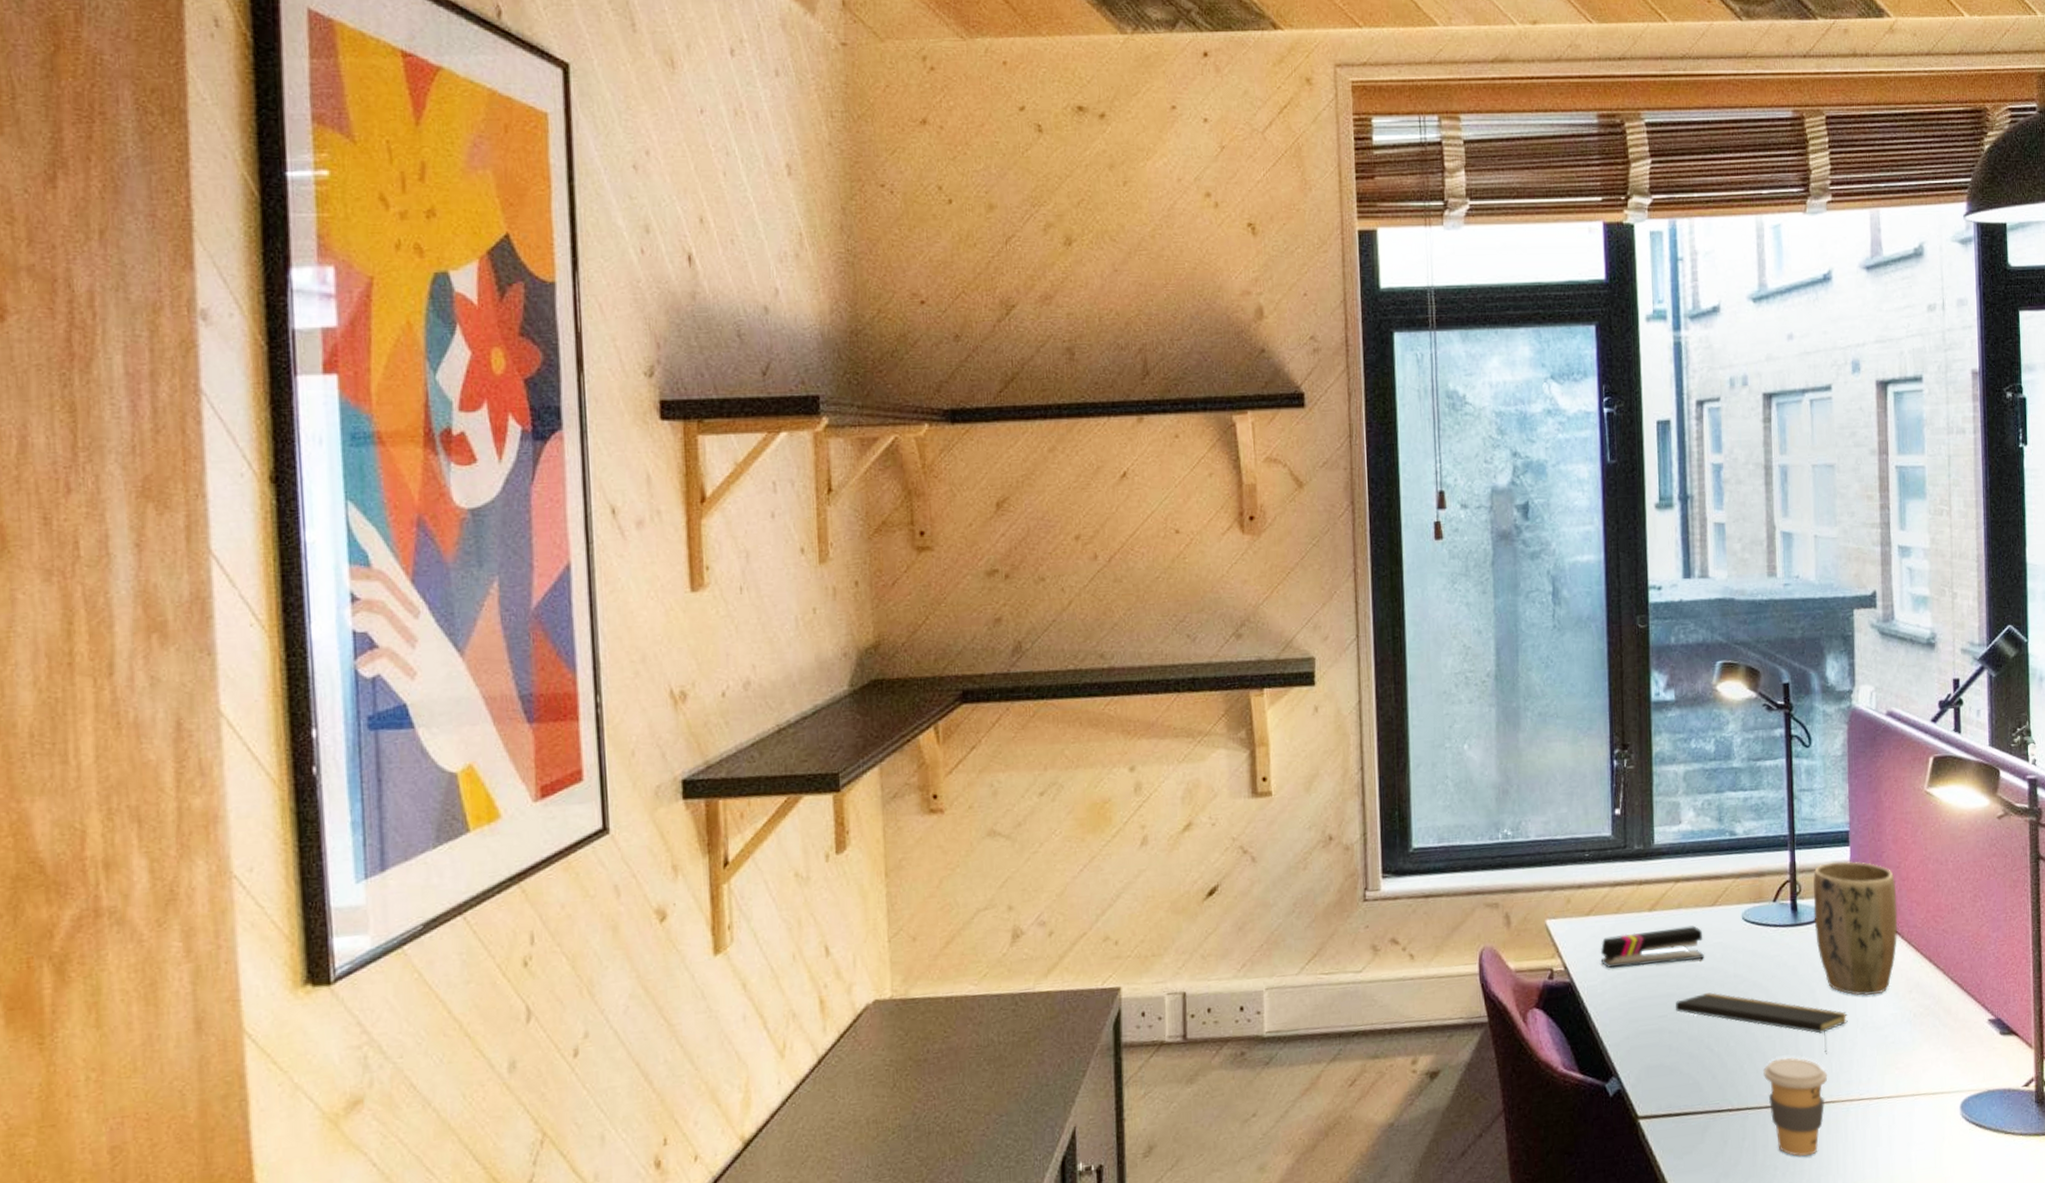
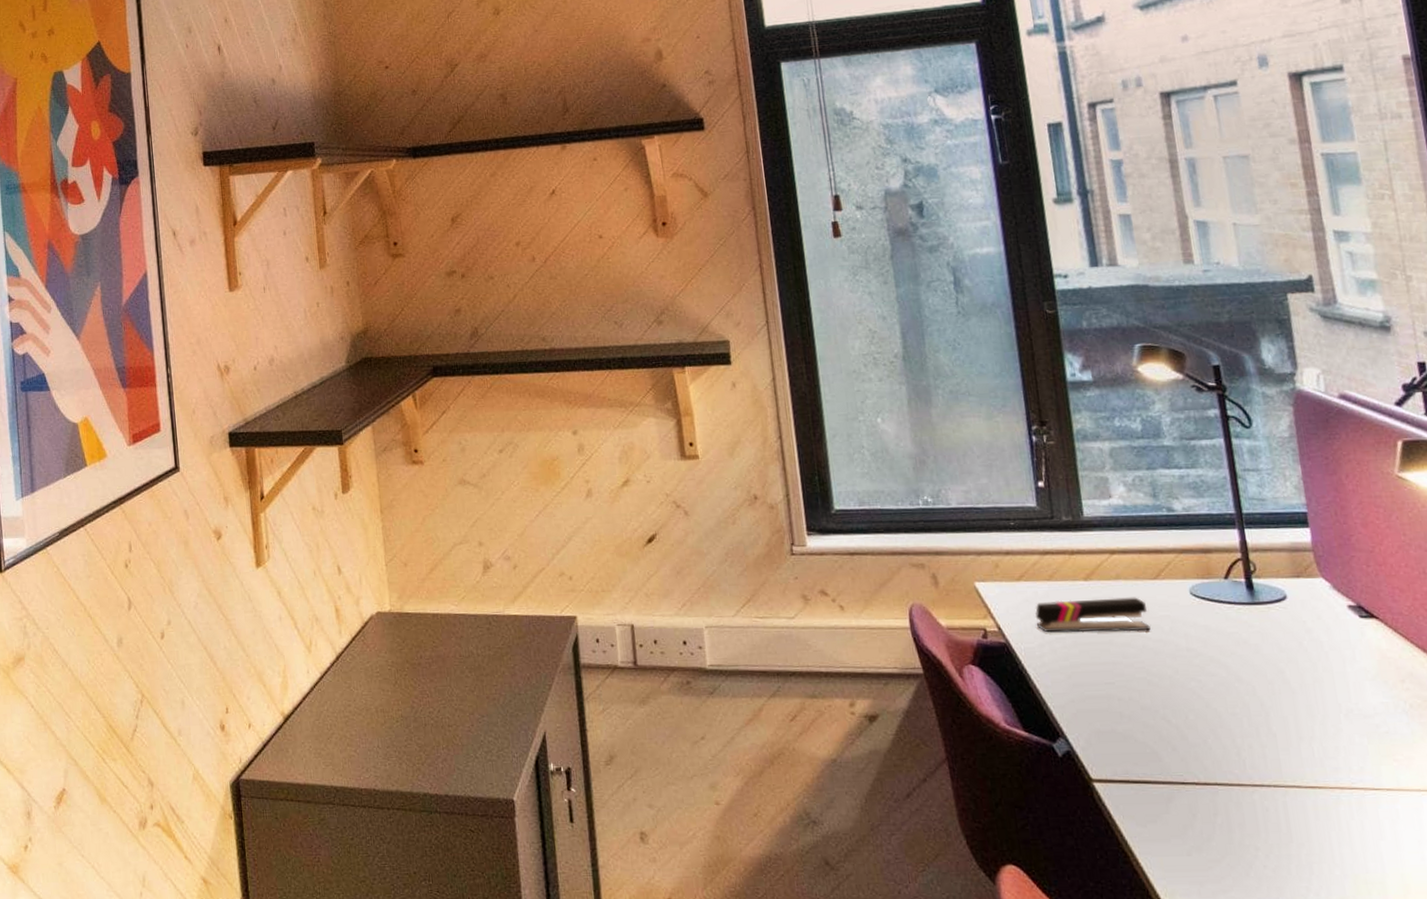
notepad: present [1676,992,1848,1054] -> none [1123,664,1328,738]
coffee cup: present [1763,1057,1828,1157] -> none [1231,736,1310,841]
plant pot: present [1813,861,1898,996] -> none [1269,543,1380,682]

